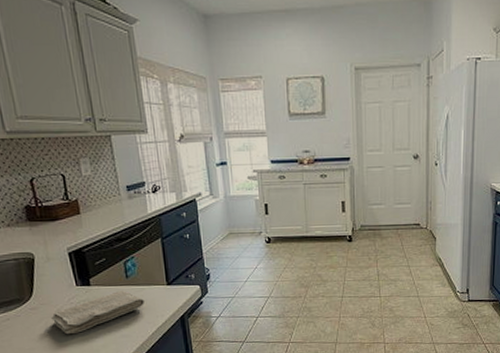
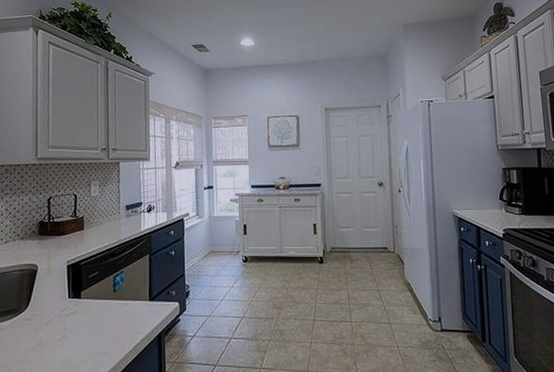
washcloth: present [51,290,145,335] -> none [40,304,128,348]

